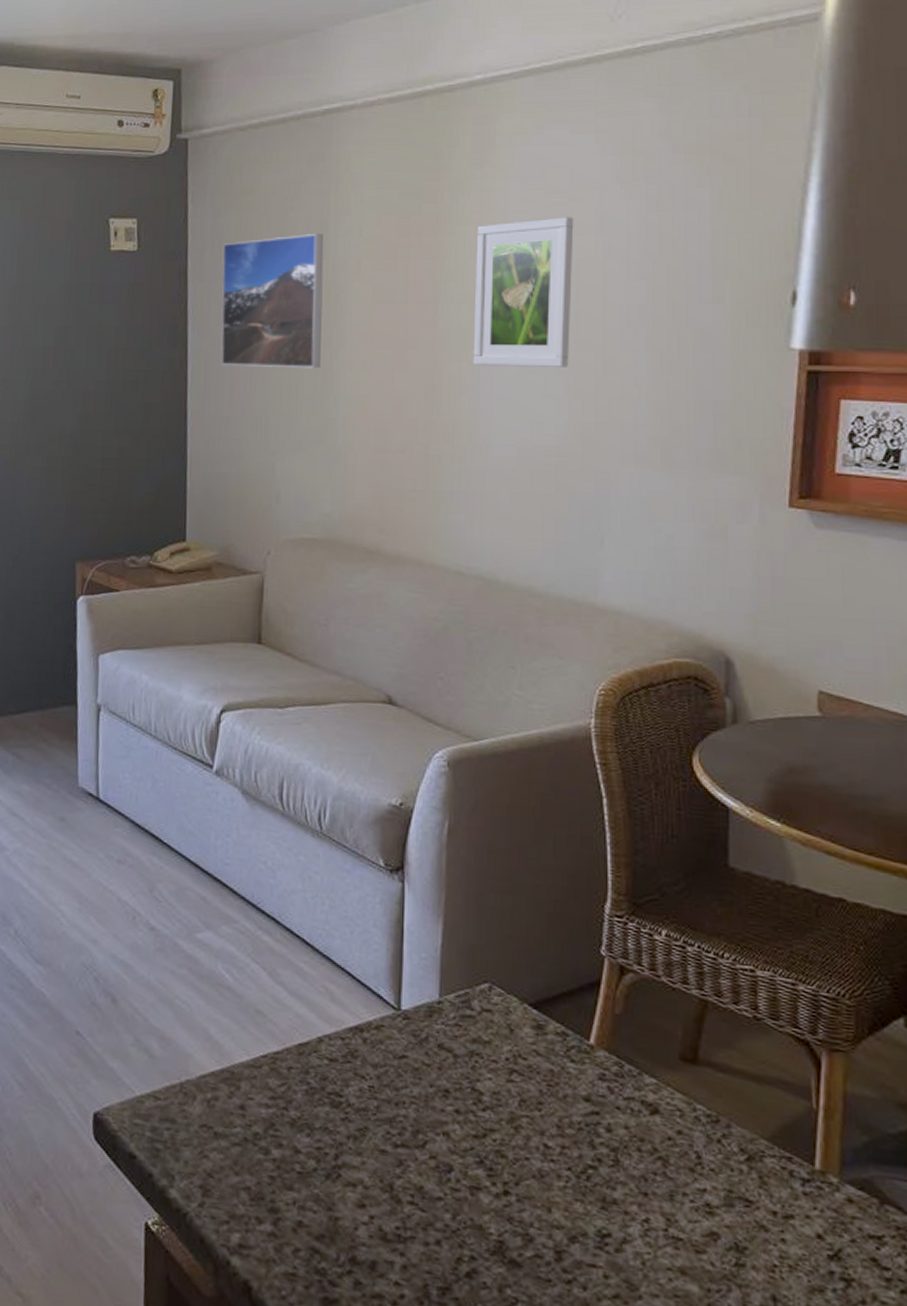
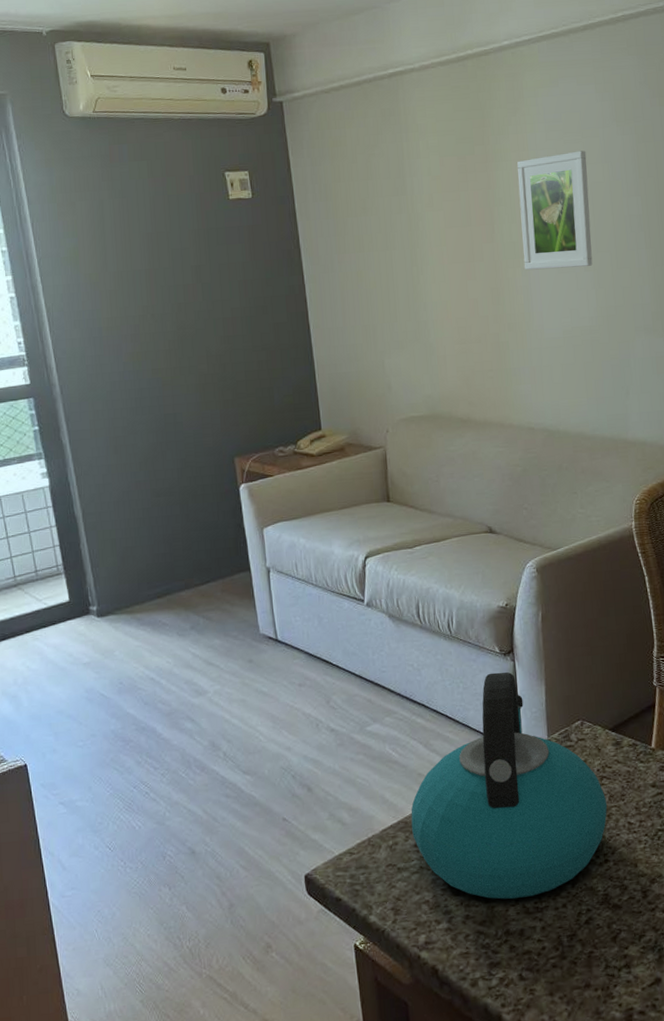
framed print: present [221,233,324,369] -> none [322,174,411,287]
kettle: none [239,892,516,1218] -> present [411,672,608,899]

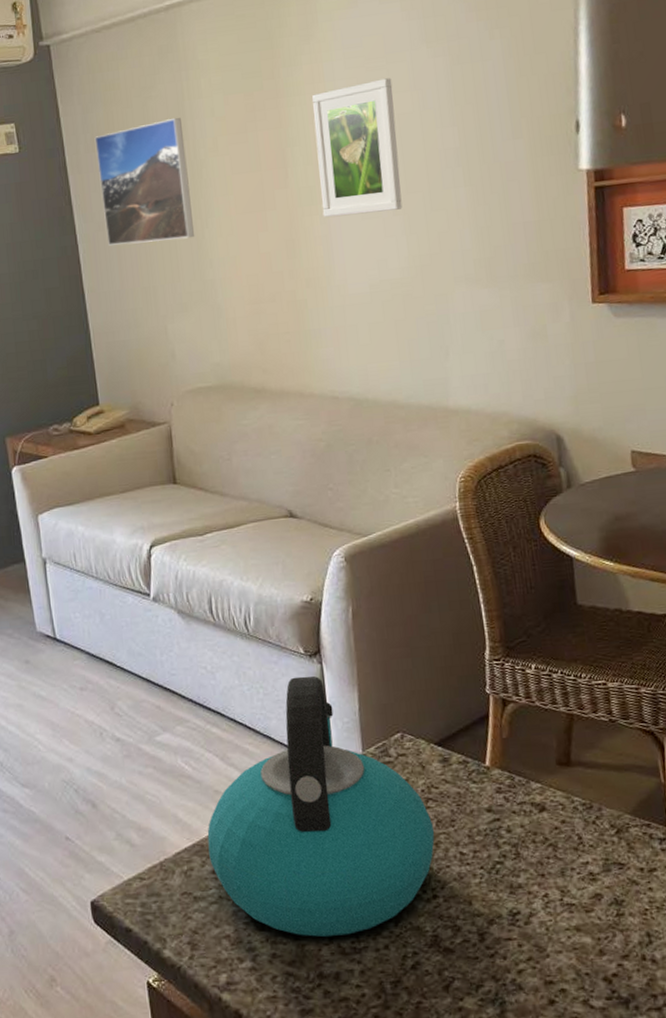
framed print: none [322,174,411,287] -> present [94,117,195,246]

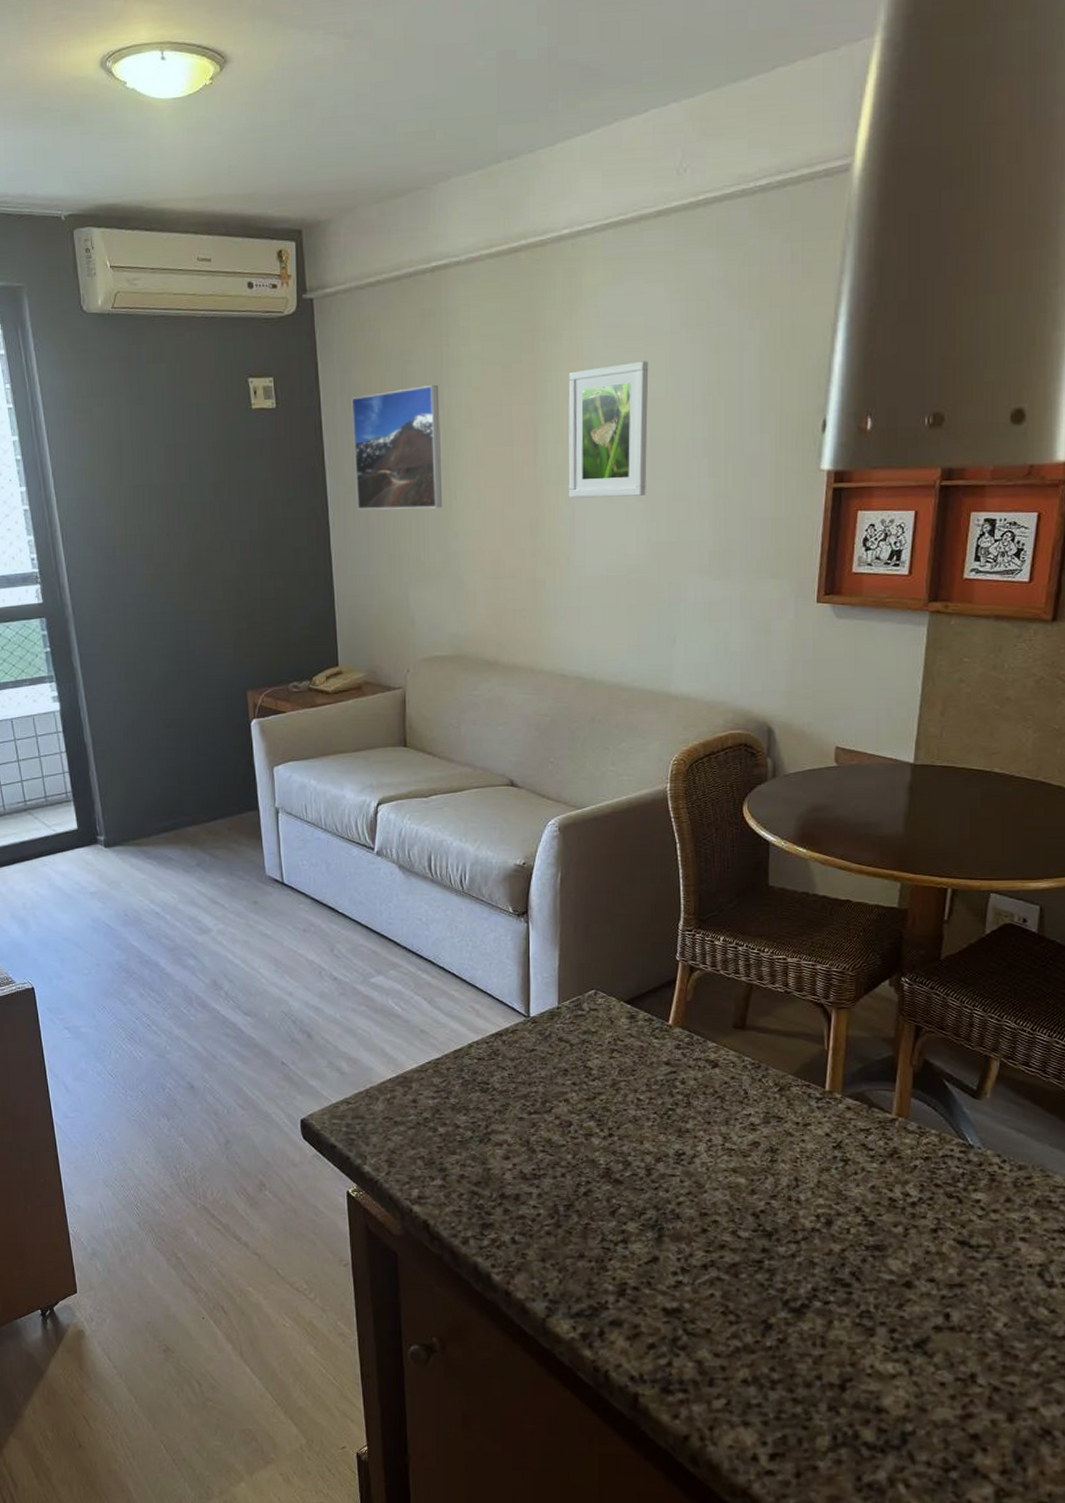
kettle: present [207,676,435,937] -> none [411,933,617,1163]

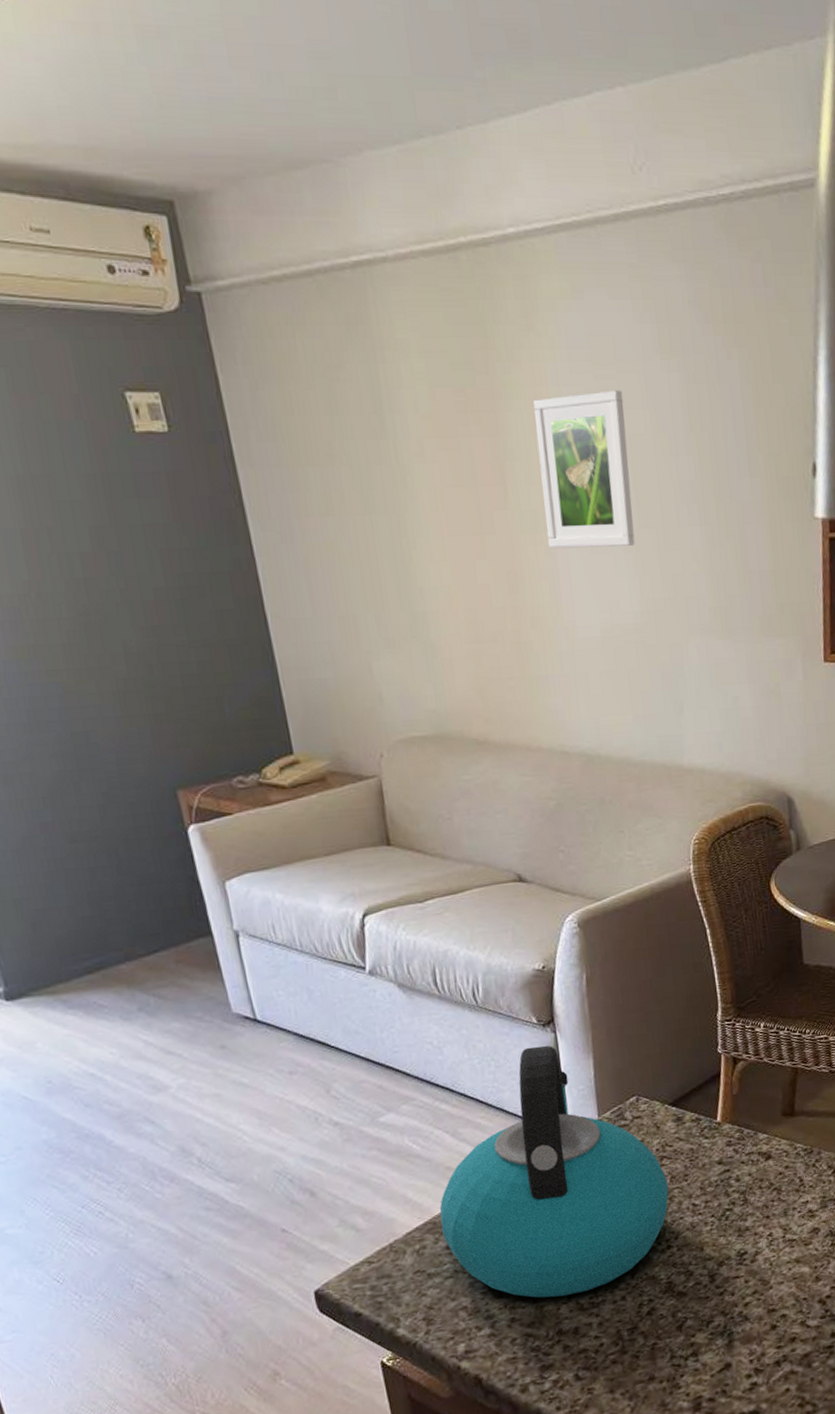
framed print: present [351,384,443,510] -> none [268,408,401,563]
kettle: none [411,933,617,1163] -> present [439,1045,669,1298]

